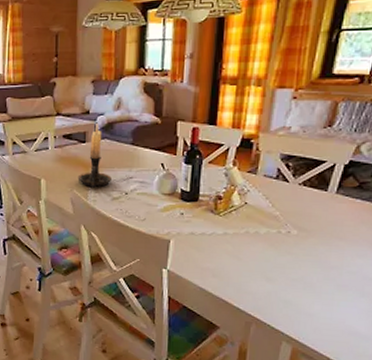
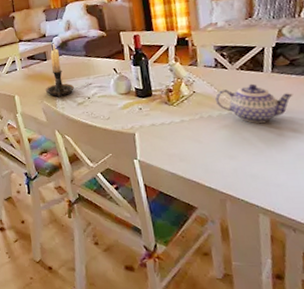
teapot: none [267,202,352,247] -> present [215,83,293,123]

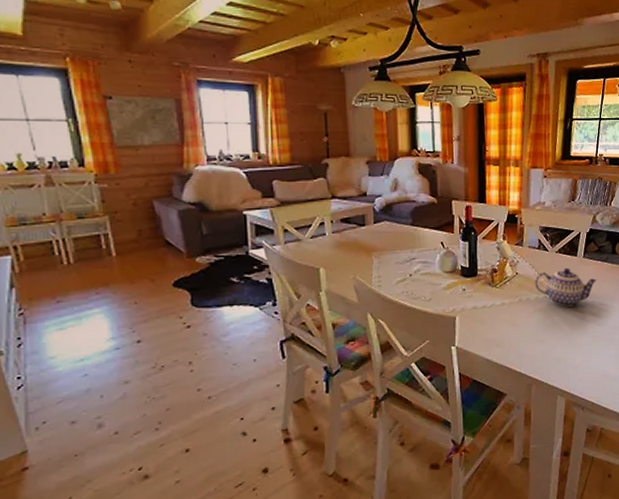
candle holder: present [45,43,74,97] -> none [359,204,395,273]

